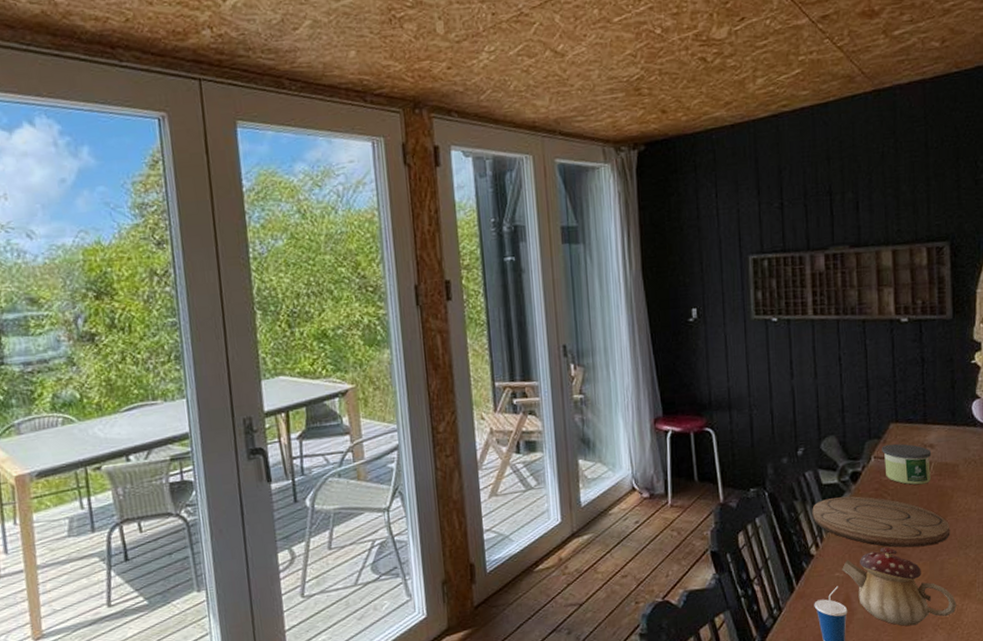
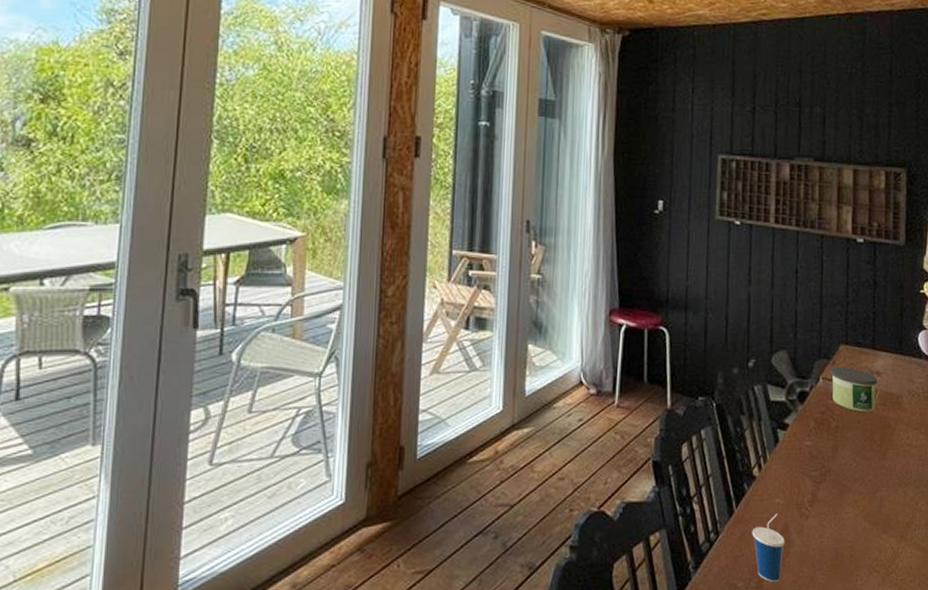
cutting board: present [812,496,950,548] -> none [757,417,891,480]
teapot: present [842,547,957,626] -> none [783,476,893,566]

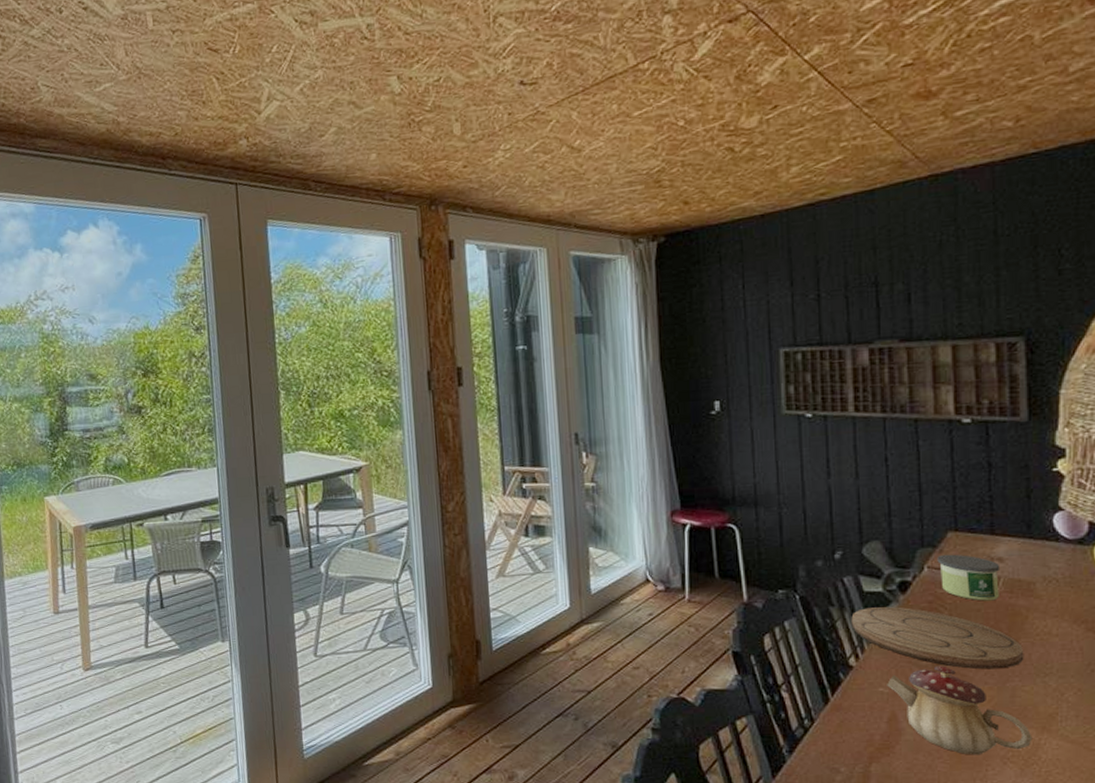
cup: present [752,513,785,583] -> none [852,702,894,769]
cutting board: none [757,417,891,480] -> present [851,607,1024,670]
teapot: none [783,476,893,566] -> present [887,666,1032,755]

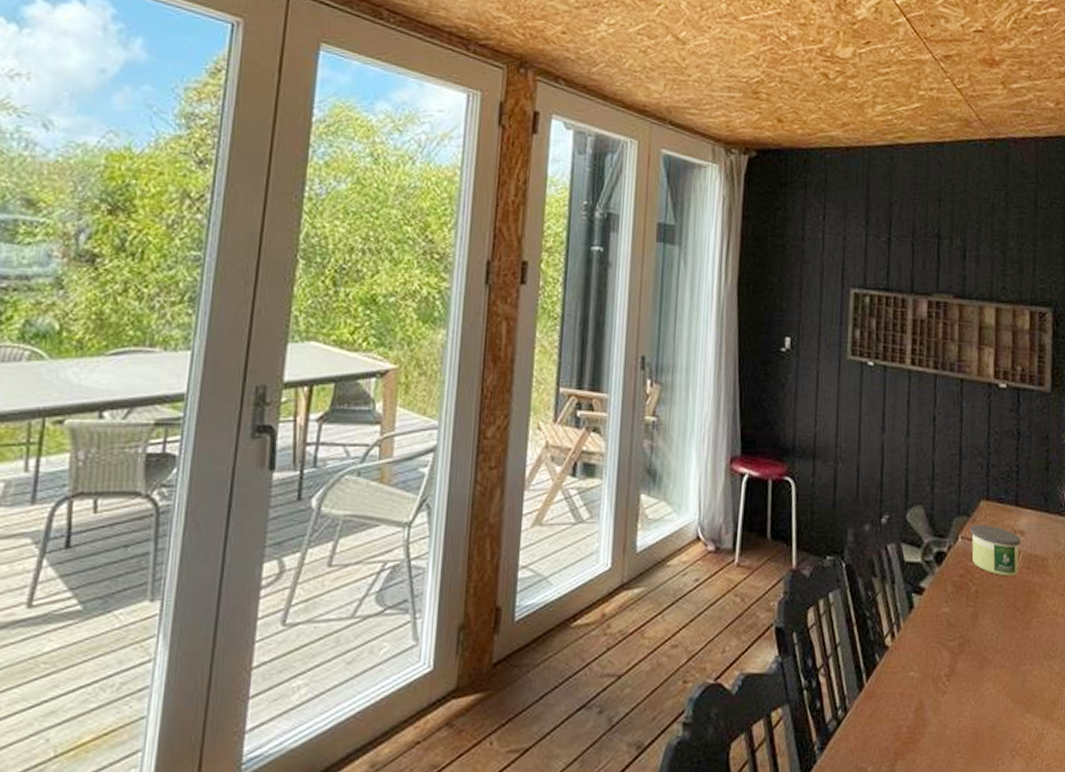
cutting board: present [851,607,1024,670] -> none [890,580,1035,652]
teapot: present [887,666,1032,755] -> none [917,647,1038,748]

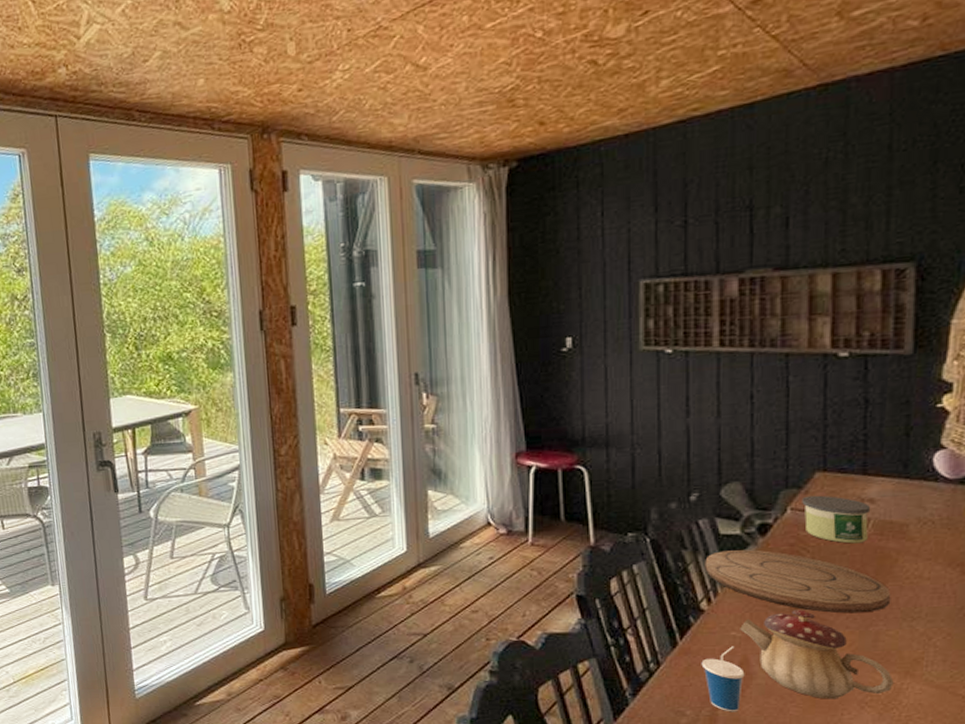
cup: none [883,688,920,767] -> present [701,646,745,712]
cutting board: none [890,580,1035,652] -> present [705,550,891,614]
teapot: none [917,647,1038,748] -> present [740,610,894,699]

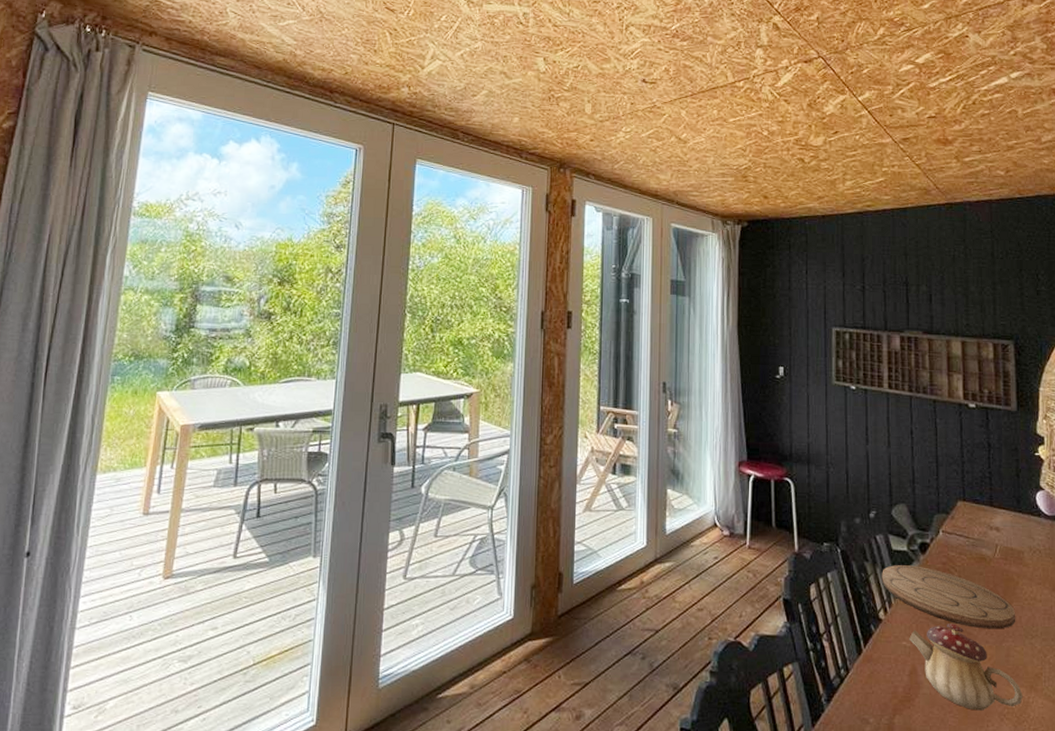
cup: present [701,646,745,712] -> none [881,655,914,721]
candle: present [802,495,871,544] -> none [950,521,998,566]

